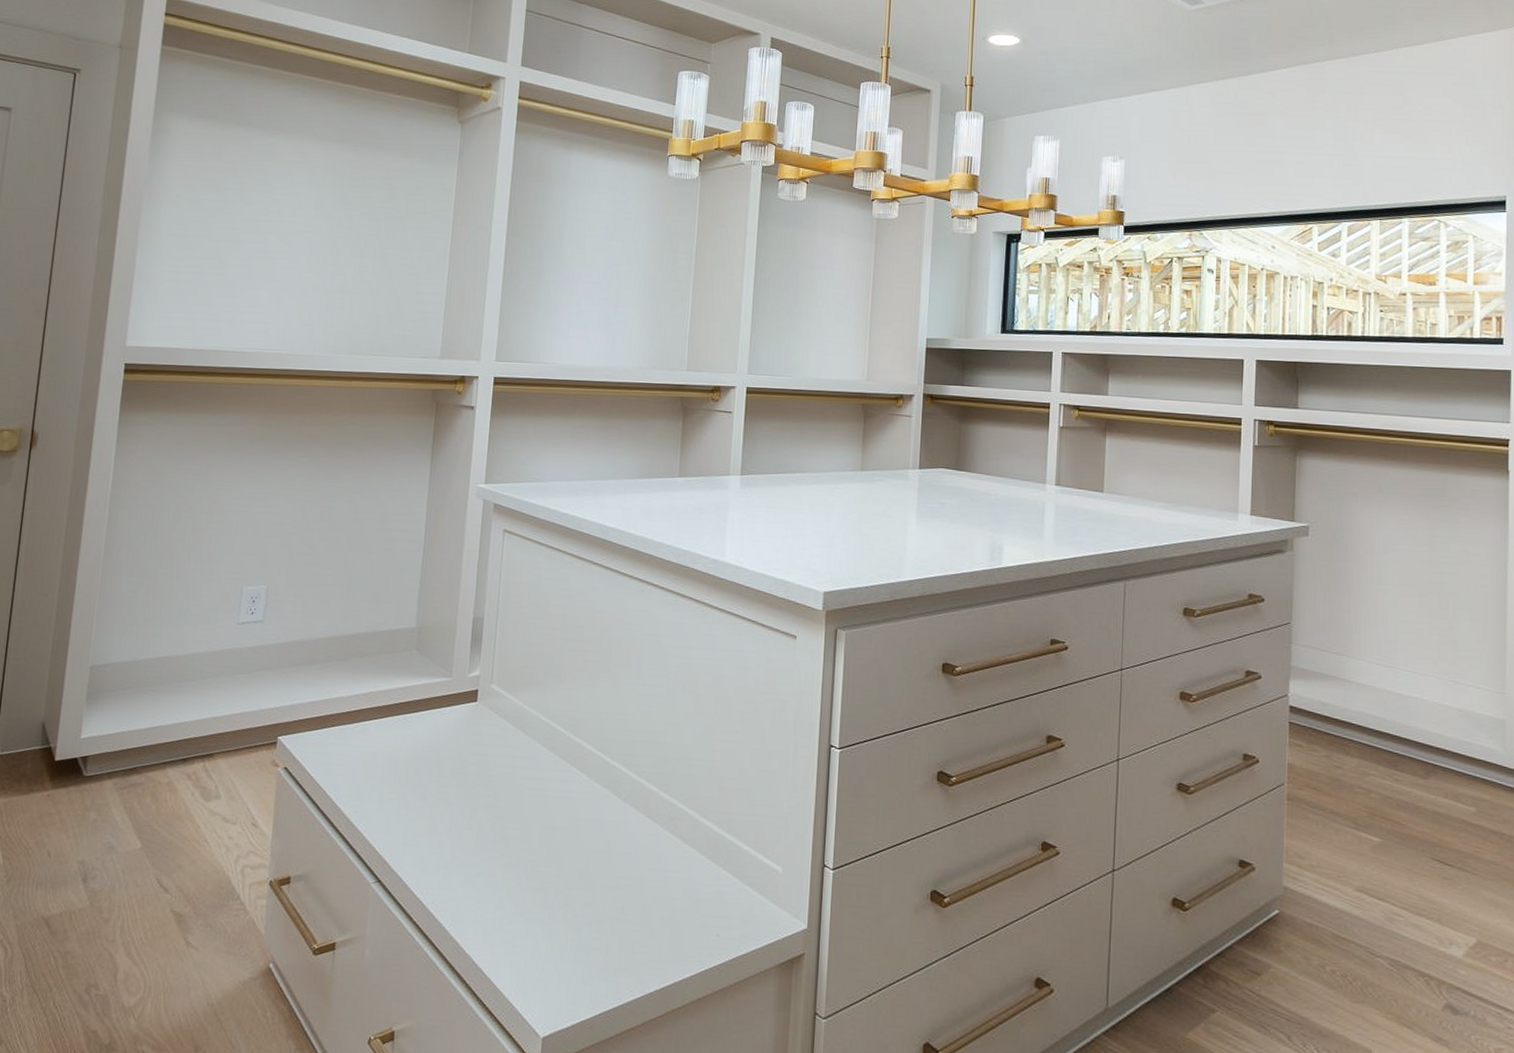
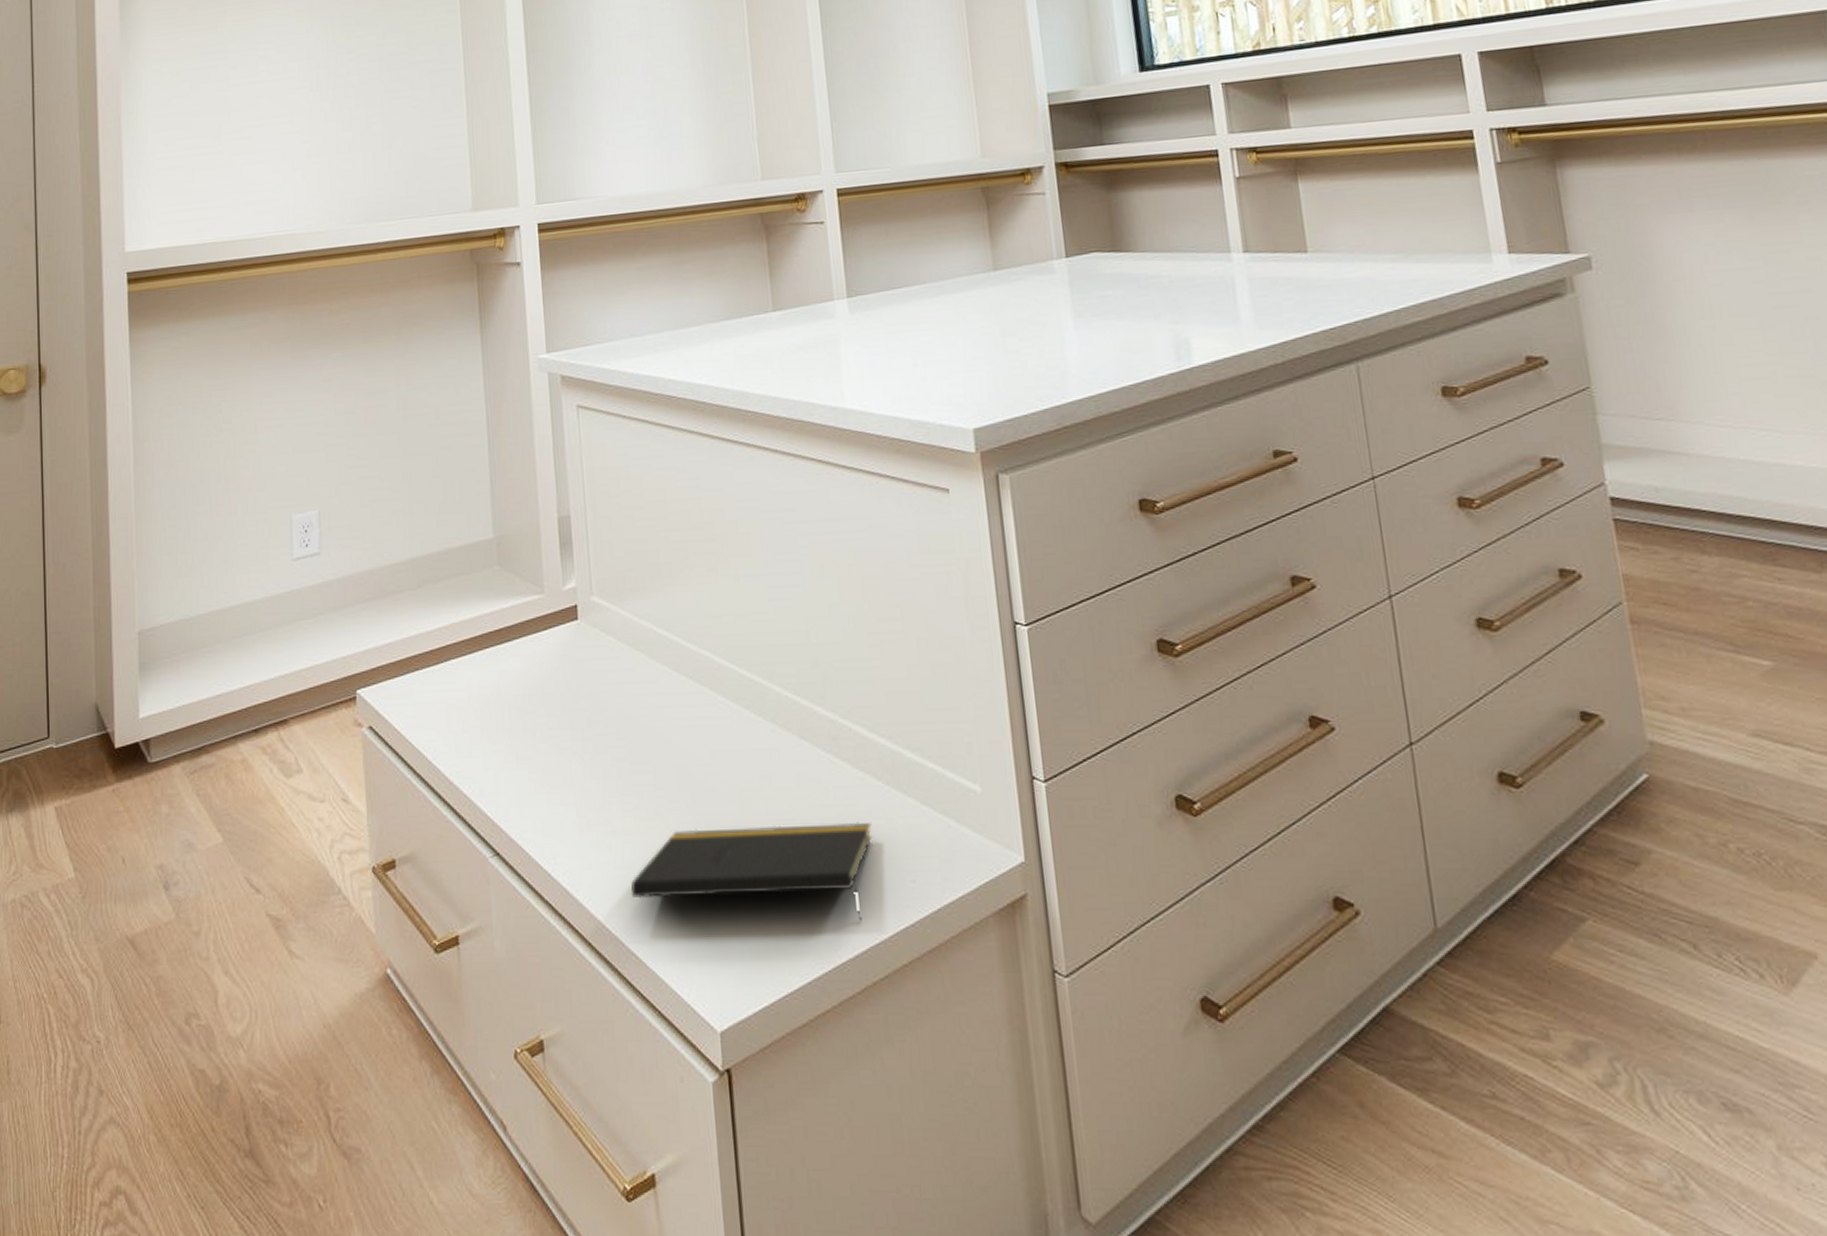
notepad: none [486,878,691,962] -> present [631,822,873,921]

